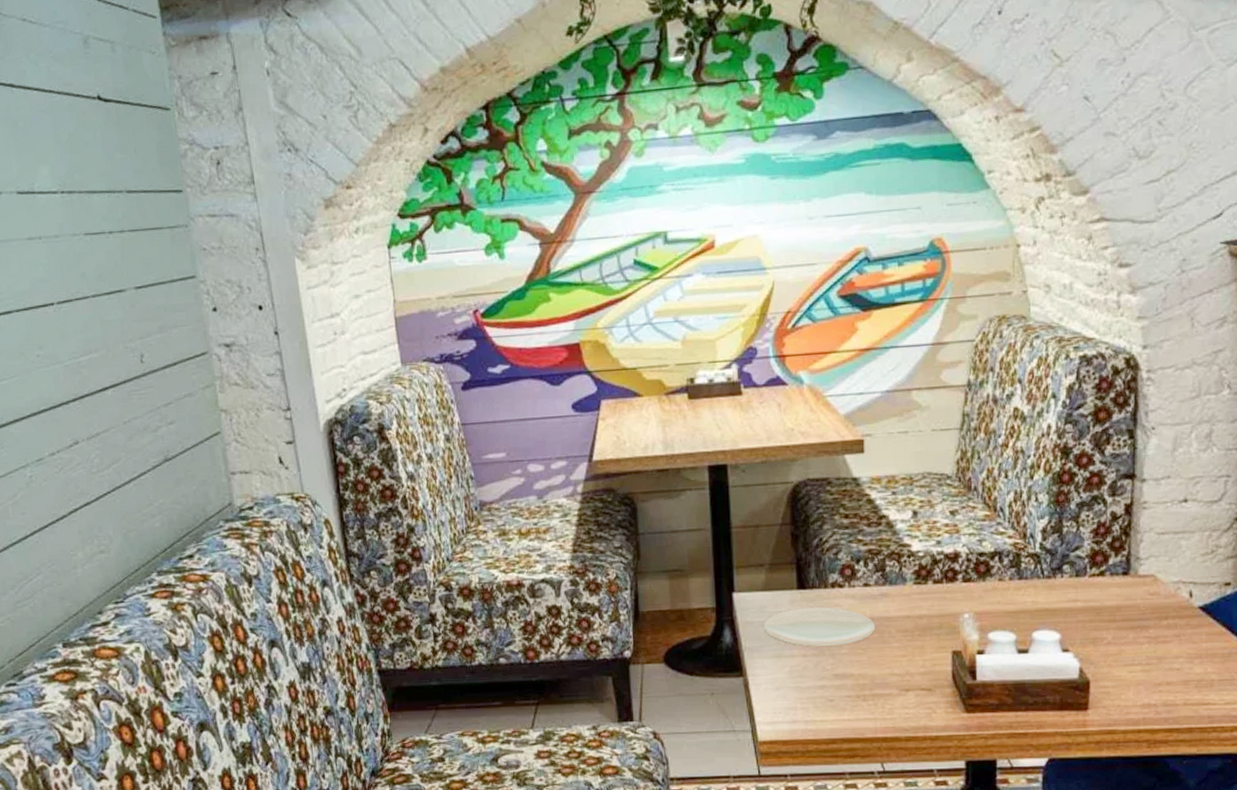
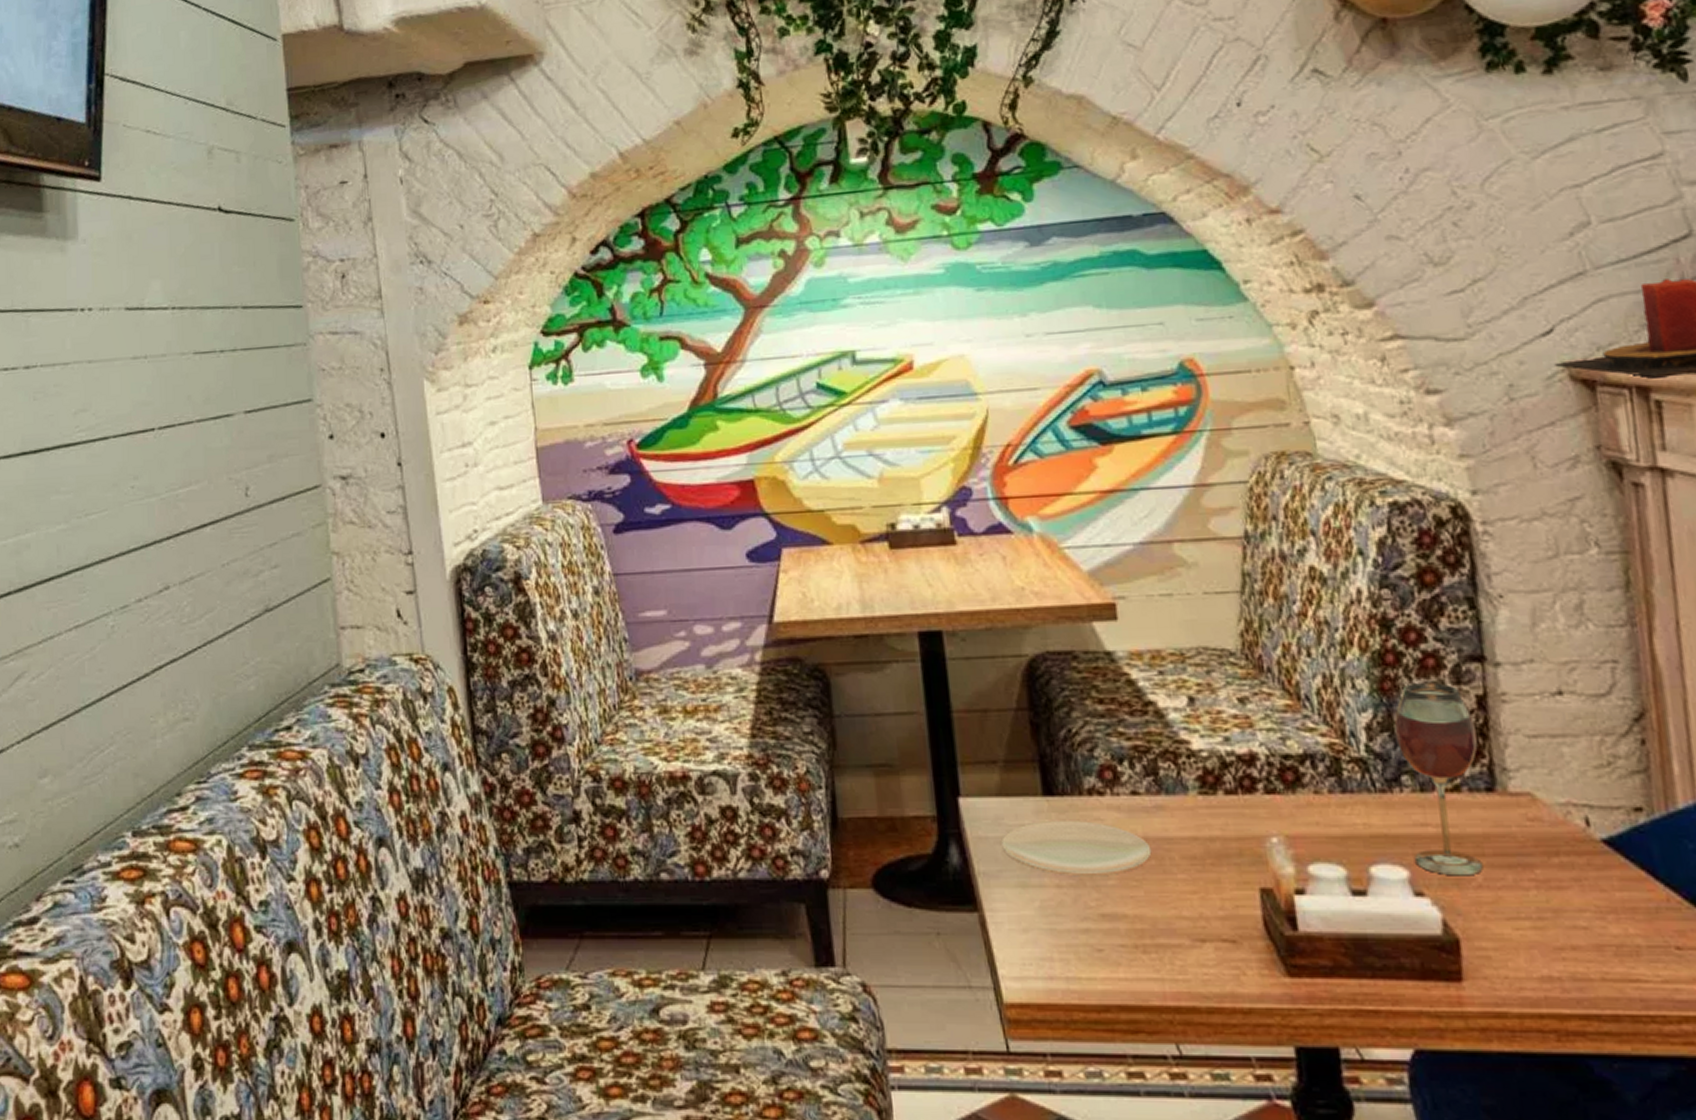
wineglass: none [1063,495,1121,637] -> present [1394,683,1484,876]

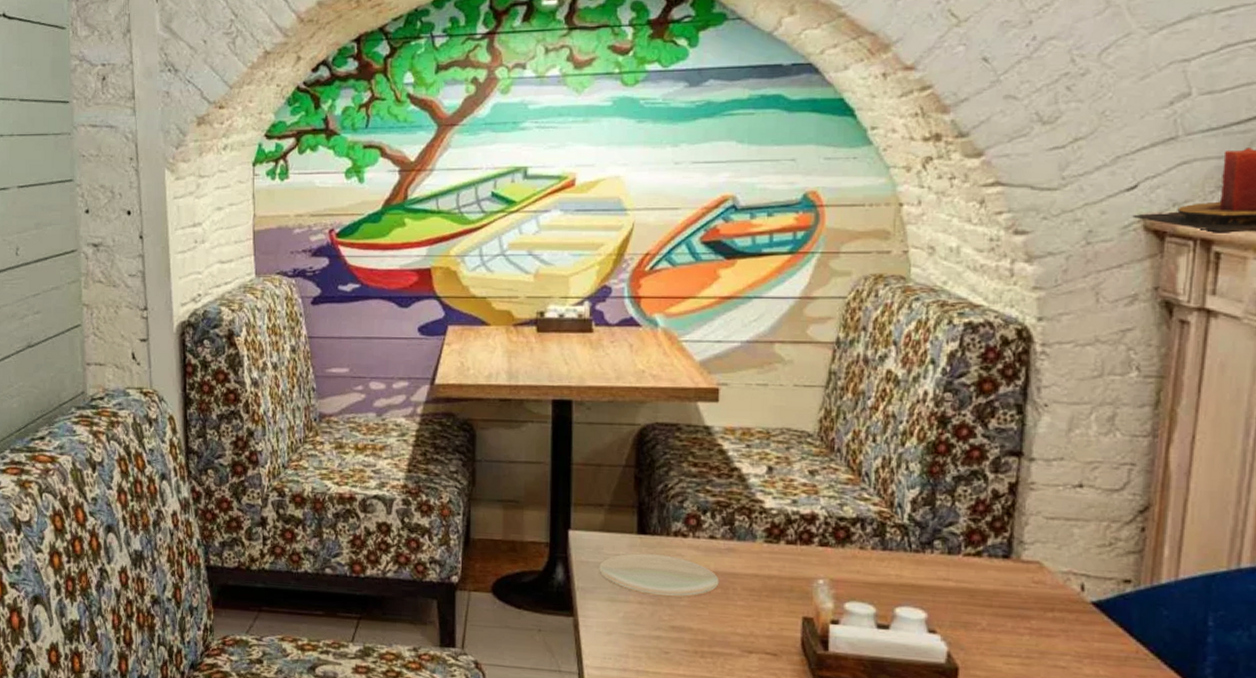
wineglass: present [1394,683,1484,876] -> none [932,469,1004,621]

